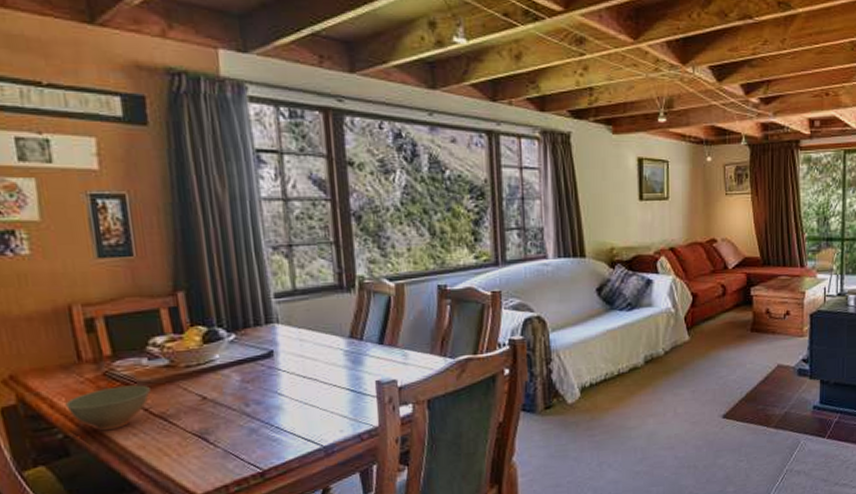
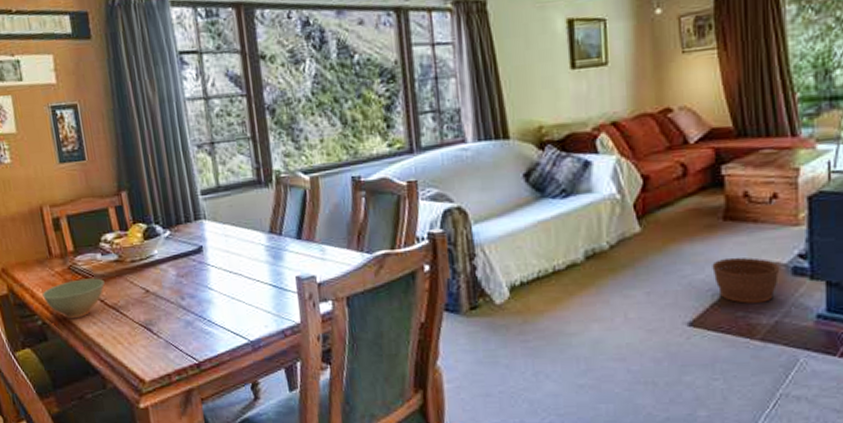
basket: none [741,361,790,399] -> present [712,257,780,304]

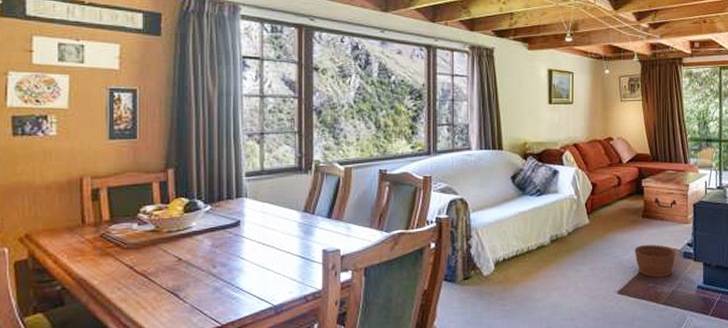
bowl: present [42,278,105,319] -> none [67,246,137,285]

